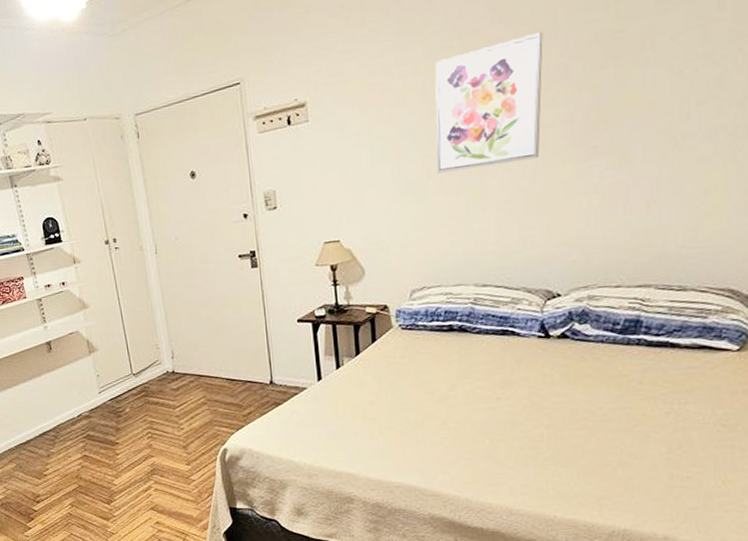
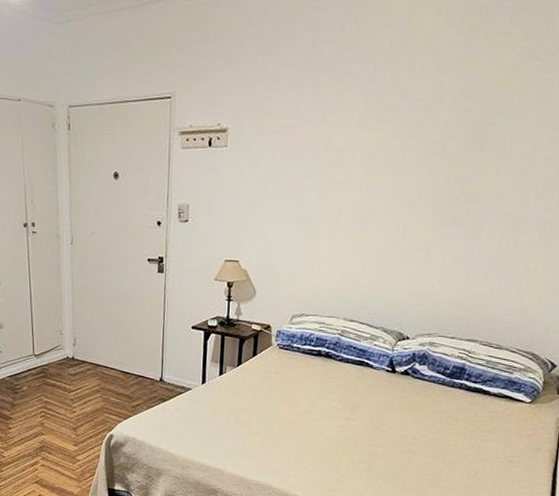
wall art: present [435,31,543,174] -> none [329,108,431,219]

